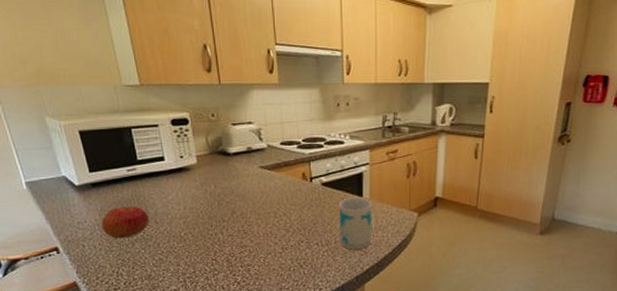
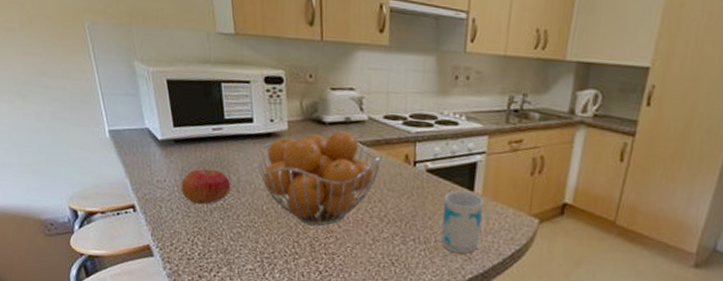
fruit basket: none [171,159,283,244] -> present [257,130,383,226]

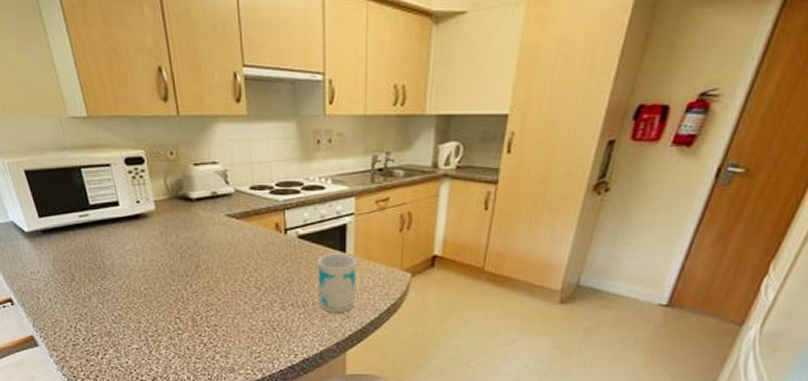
apple: present [181,169,231,205] -> none [55,256,106,292]
fruit basket: present [257,130,383,226] -> none [128,205,253,301]

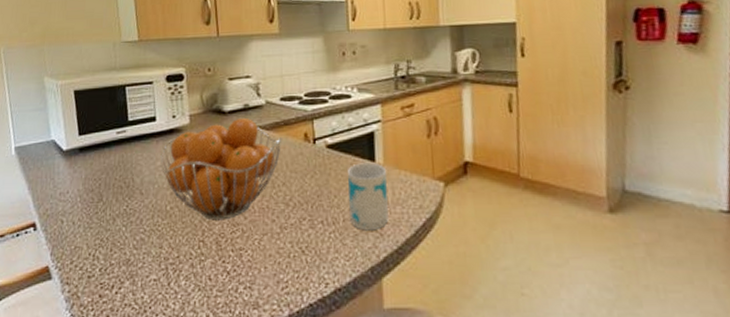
fruit basket: none [128,205,253,301] -> present [160,117,282,221]

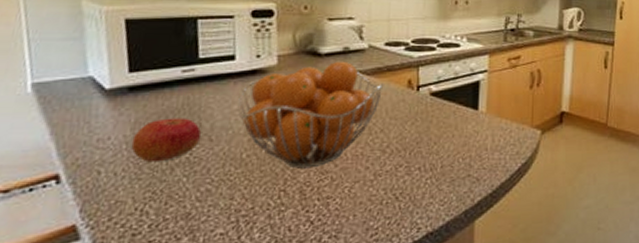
apple: none [83,174,134,213] -> present [131,118,202,163]
mug: present [348,162,389,231] -> none [448,111,489,176]

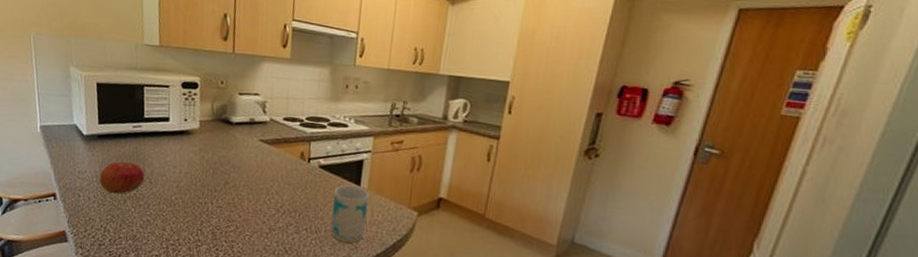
fruit basket: present [237,61,384,169] -> none [169,130,281,216]
mug: none [448,111,489,176] -> present [331,185,370,243]

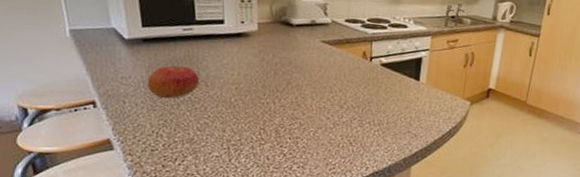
mug: present [331,185,370,243] -> none [392,80,428,132]

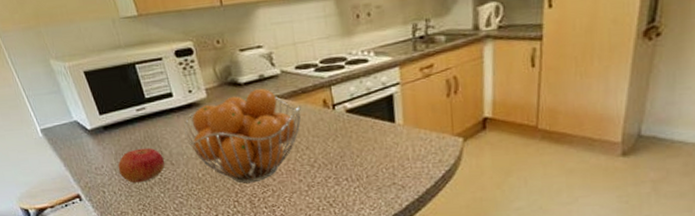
fruit basket: none [227,31,344,114] -> present [184,88,302,184]

